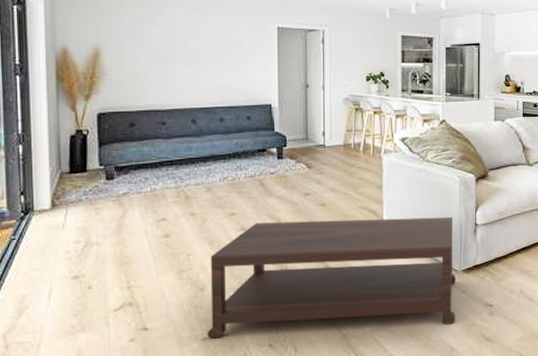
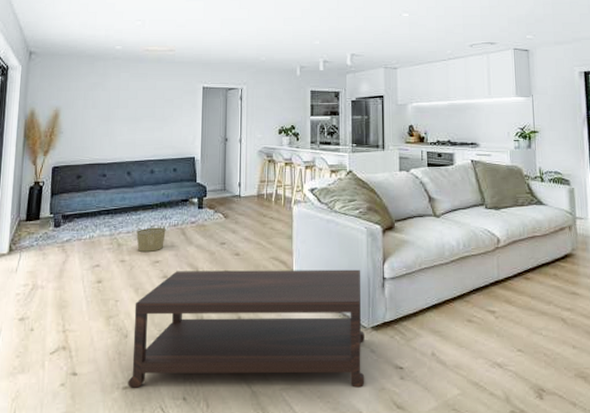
basket: none [207,178,241,205] -> present [136,227,166,253]

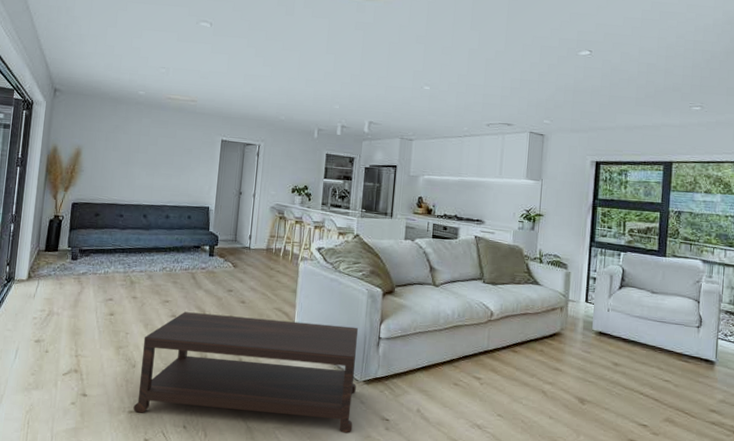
basket: present [136,227,166,253] -> none [149,268,177,292]

